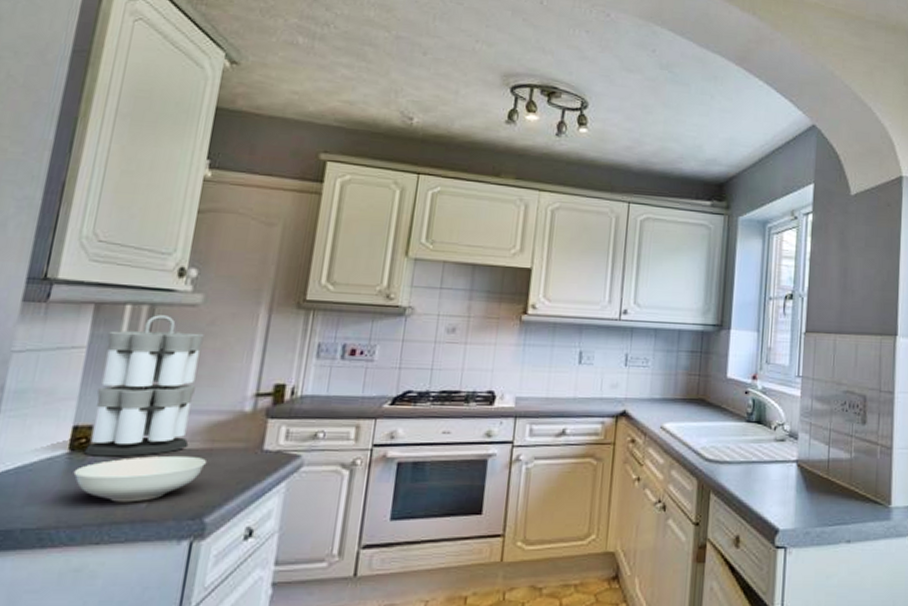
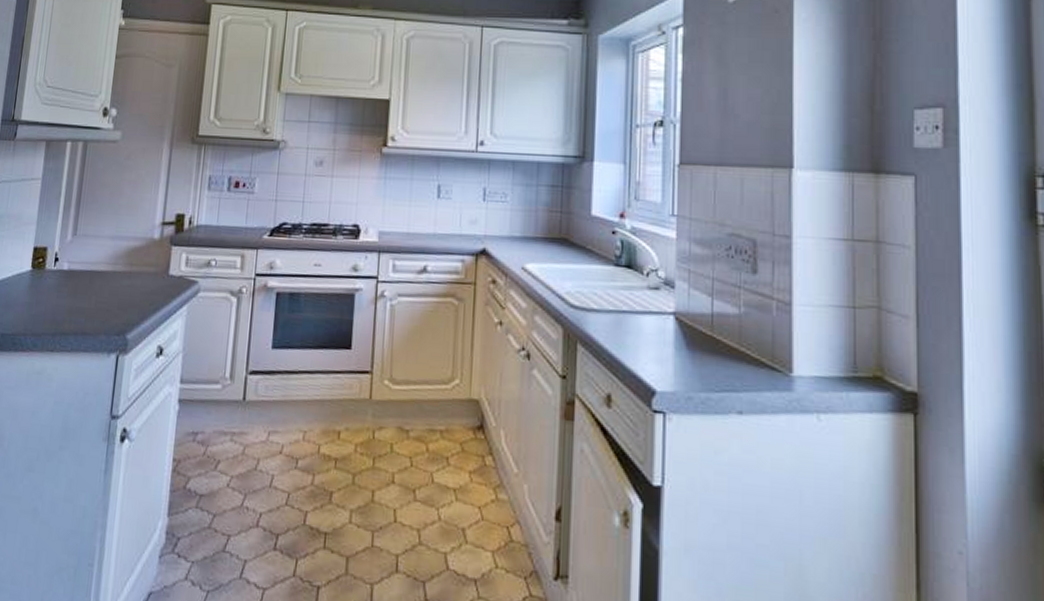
bowl: present [73,455,208,503] -> none [35,276,128,317]
spice rack: present [84,315,204,457] -> none [42,150,123,276]

